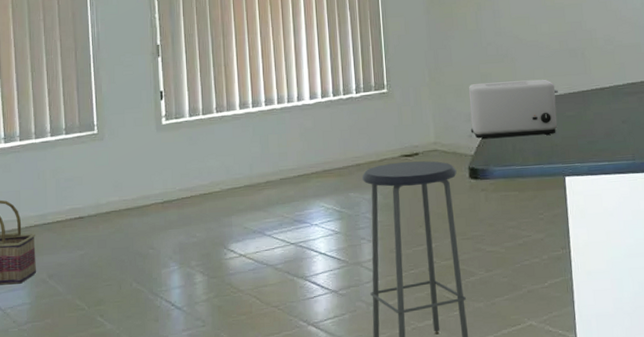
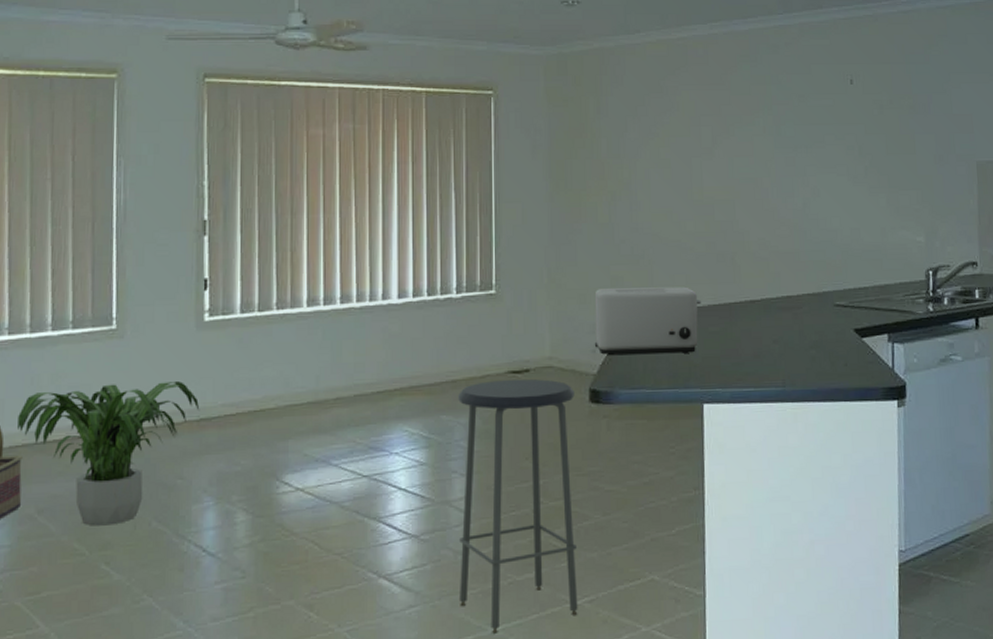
potted plant: none [30,172,163,287] -> present [18,381,200,526]

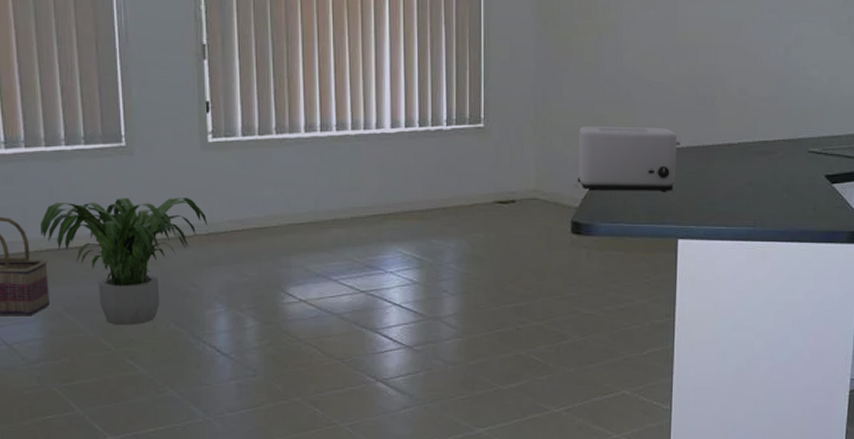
bar stool: present [457,379,578,634] -> none [447,209,557,434]

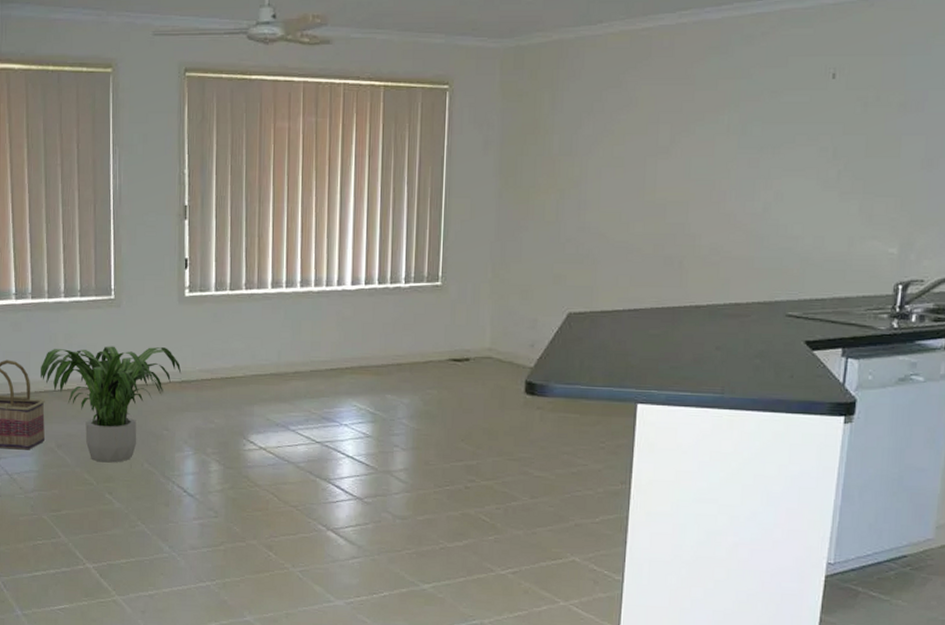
toaster: present [577,125,680,191] -> none [533,285,644,354]

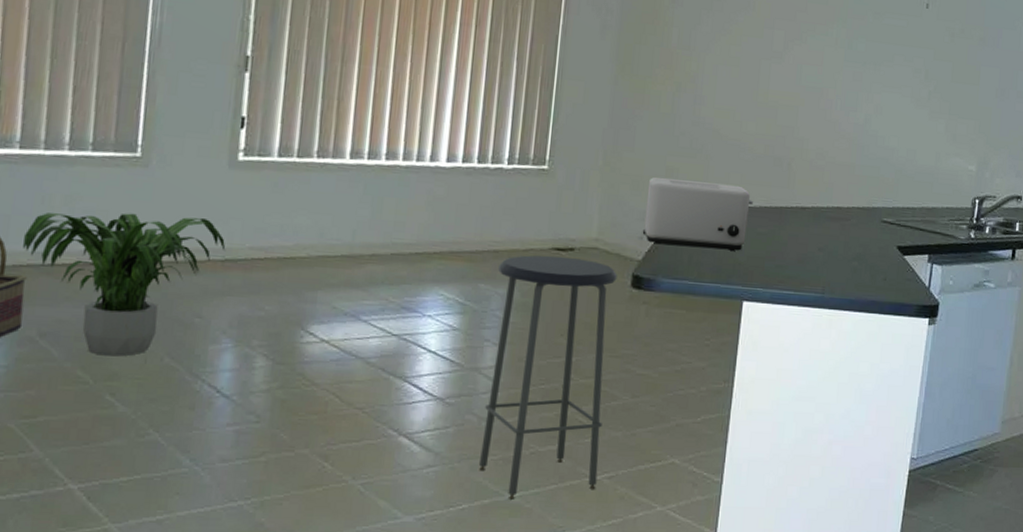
bar stool: none [395,366,511,590] -> present [478,255,617,500]
toaster: none [533,285,644,354] -> present [642,176,753,251]

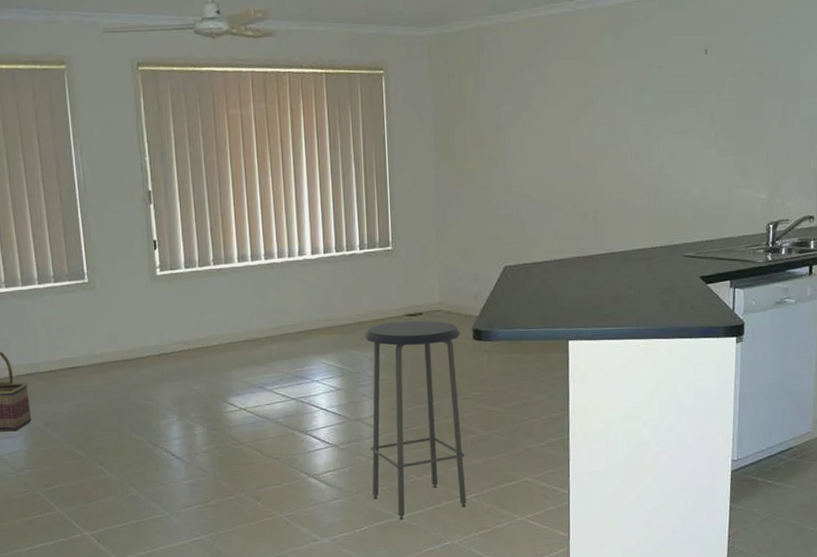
potted plant: present [23,213,226,357] -> none [21,324,160,436]
toaster: present [642,176,753,251] -> none [476,241,567,301]

